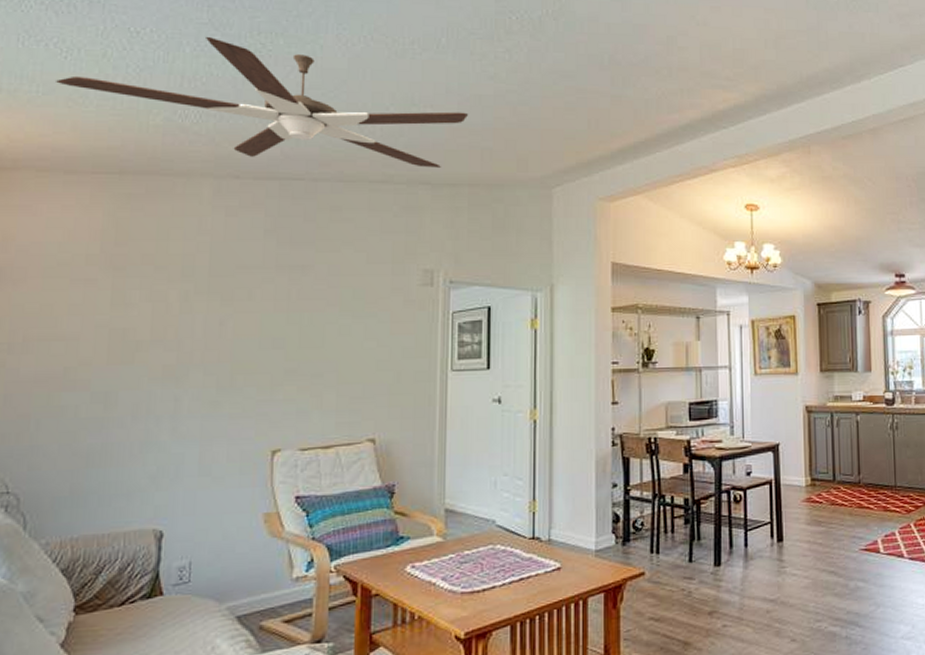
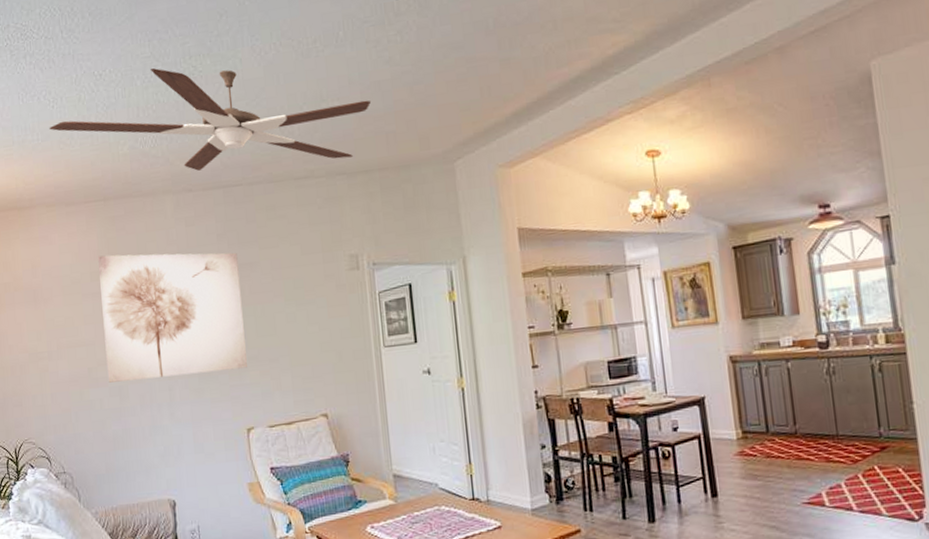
wall art: none [91,237,287,387] -> present [98,252,247,383]

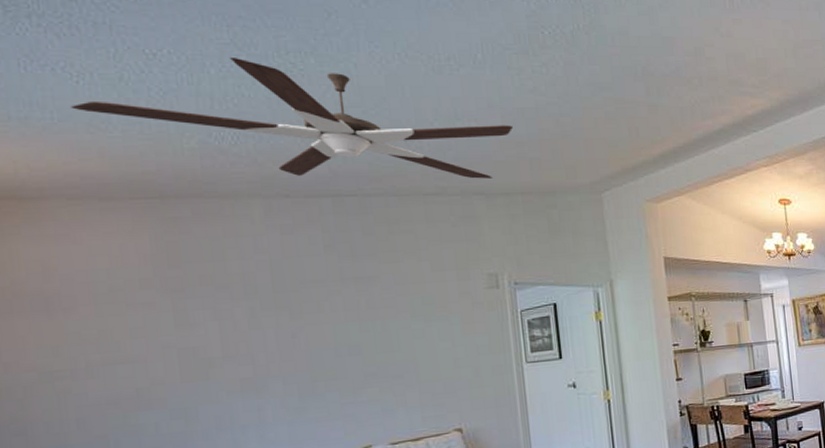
wall art: present [98,252,247,383] -> none [151,260,363,404]

